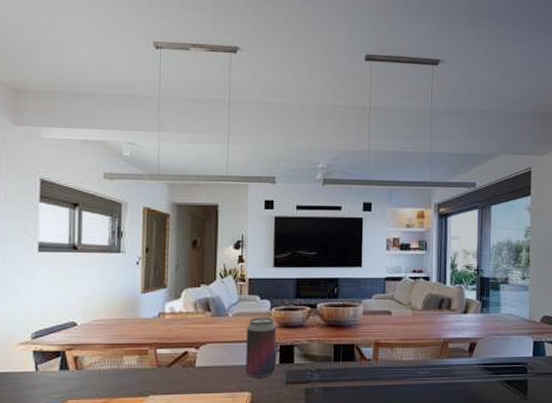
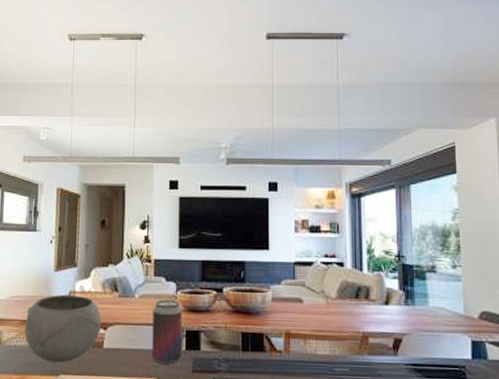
bowl: none [109,317,194,384] -> present [24,295,102,363]

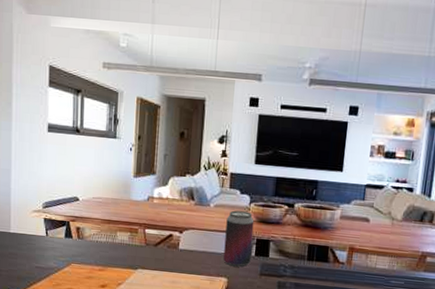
bowl: present [24,295,102,363] -> none [105,199,178,259]

